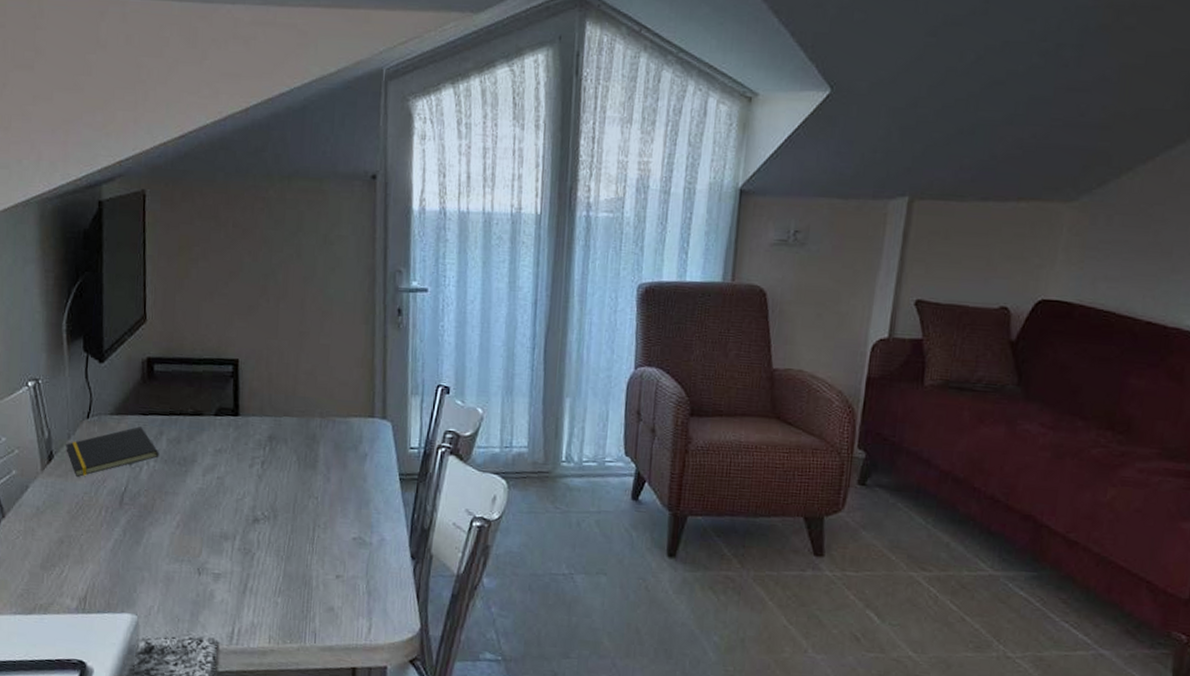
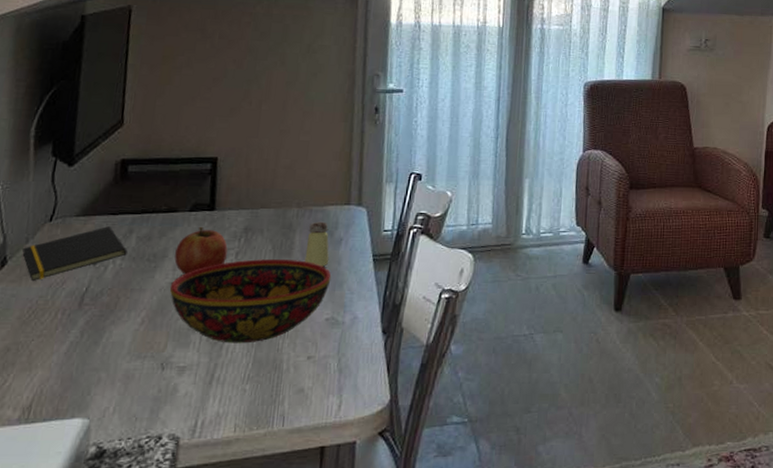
bowl: none [201,470,357,556] -> present [169,259,332,343]
fruit: none [203,432,253,481] -> present [174,226,228,275]
saltshaker: none [329,433,355,483] -> present [304,221,329,267]

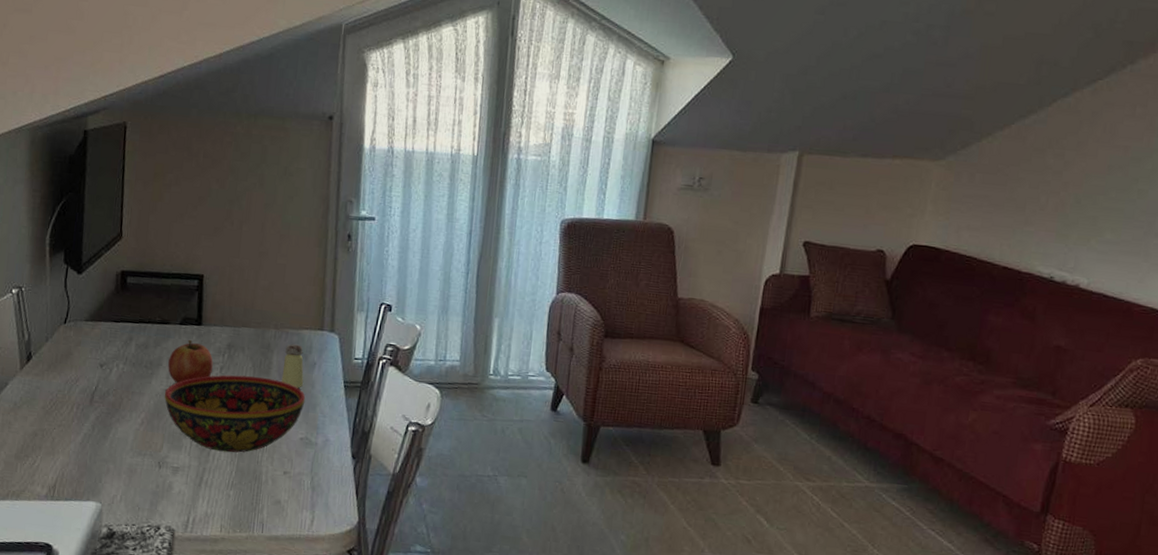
notepad: present [21,226,127,281] -> none [43,332,128,376]

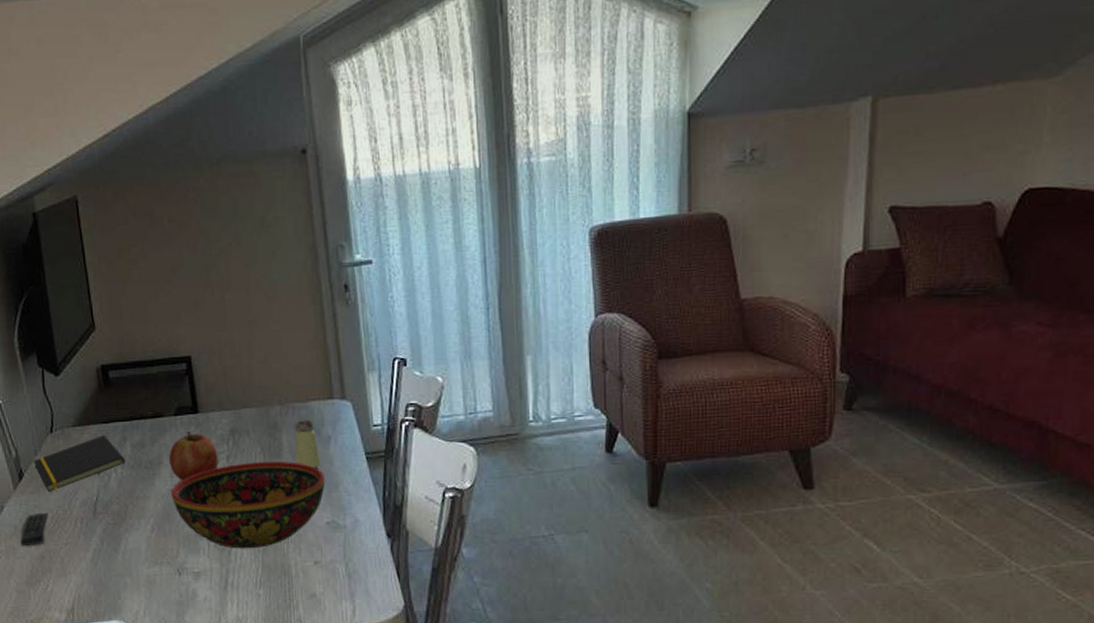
remote control: none [17,393,48,423] -> present [20,512,48,547]
notepad: none [43,332,128,376] -> present [33,435,126,491]

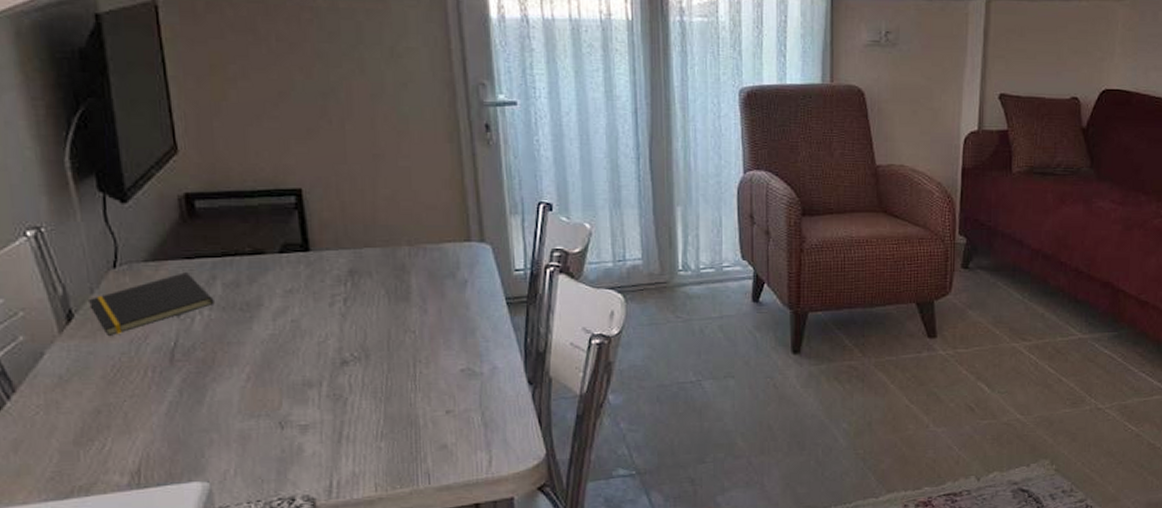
remote control: present [20,512,48,547] -> none [67,359,108,400]
fruit: present [169,430,218,481] -> none [271,270,333,325]
bowl: present [171,461,326,549] -> none [272,306,461,399]
saltshaker: present [294,419,321,468] -> none [425,261,455,313]

